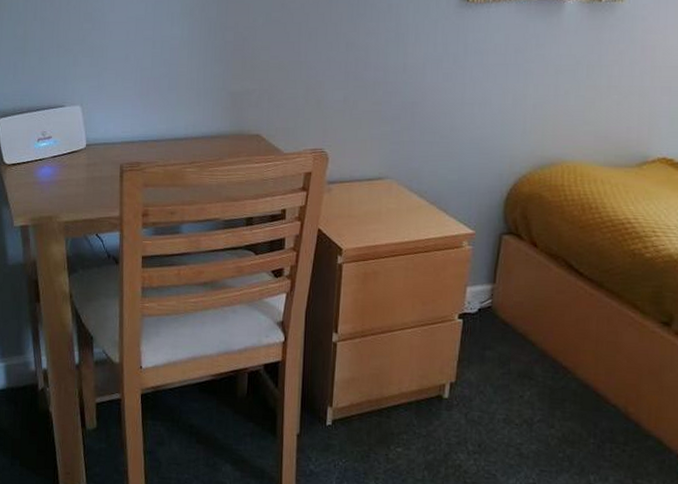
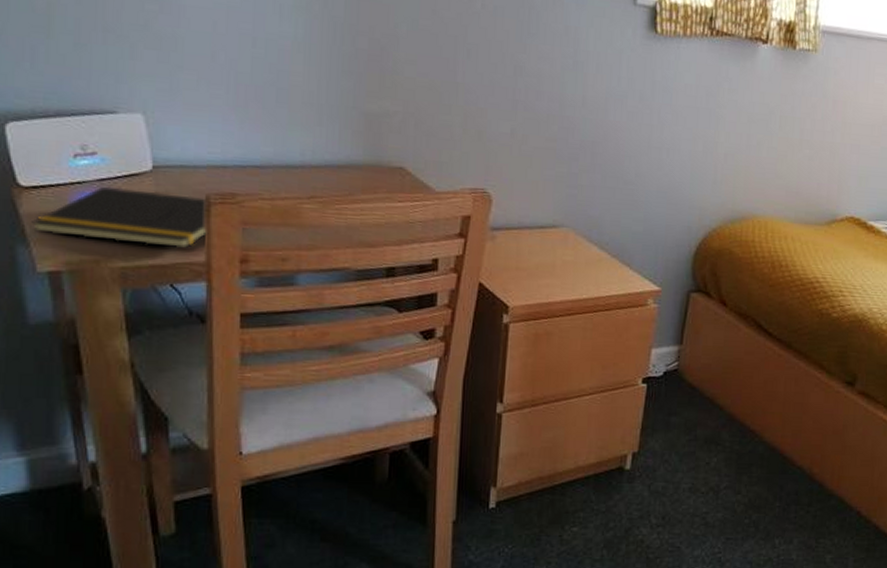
notepad: none [11,161,122,207] -> present [31,187,209,249]

